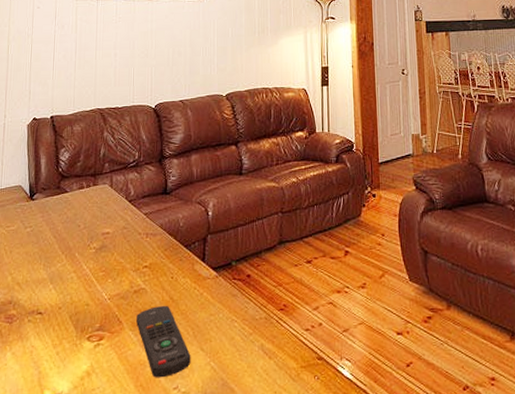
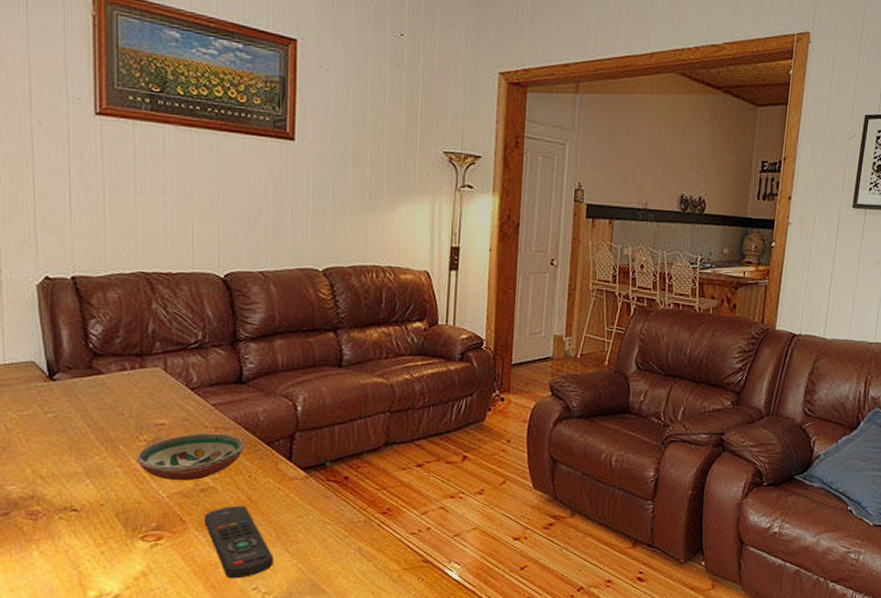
decorative bowl: none [86,239,168,284] -> present [135,433,245,481]

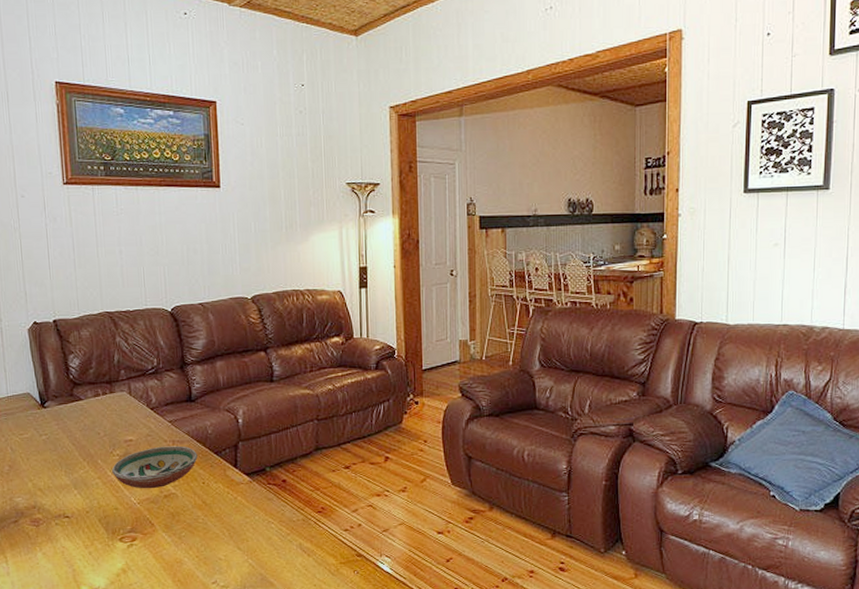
remote control: present [204,505,274,579] -> none [169,508,228,574]

